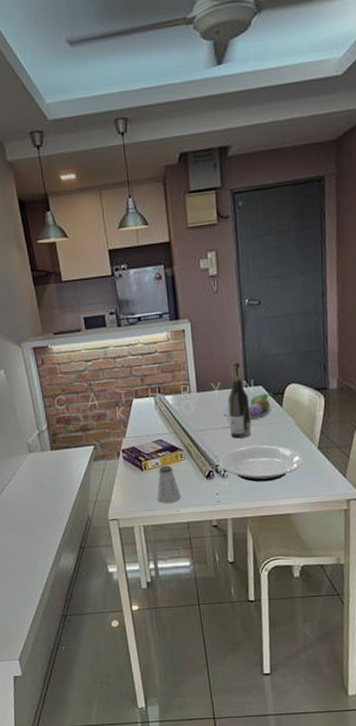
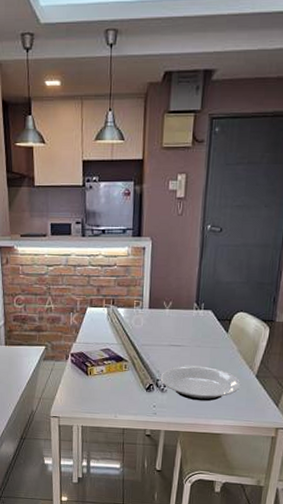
saltshaker: present [157,465,181,504] -> none [98,373,120,409]
fruit bowl: present [221,392,274,420] -> none [169,317,222,342]
wine bottle: present [227,361,251,439] -> none [174,284,198,358]

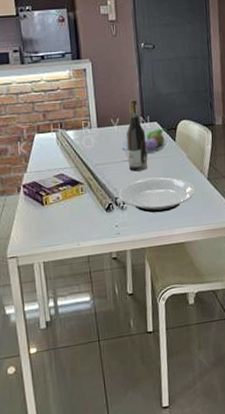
fruit bowl: none [169,317,222,342] -> present [120,128,168,154]
wine bottle: none [174,284,198,358] -> present [126,99,148,172]

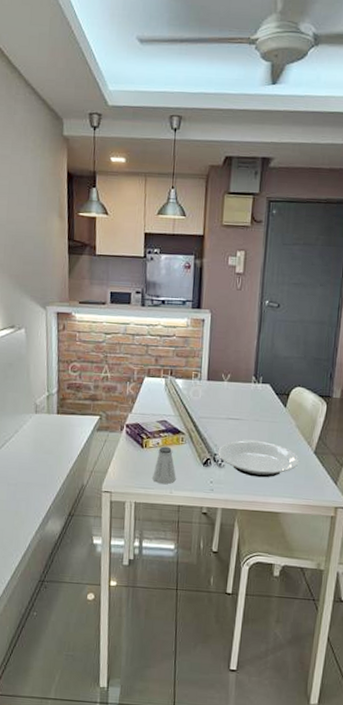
saltshaker: none [57,199,82,238] -> present [152,446,176,485]
fruit bowl: present [120,128,168,154] -> none [228,391,280,416]
wine bottle: present [126,99,148,172] -> none [232,357,256,432]

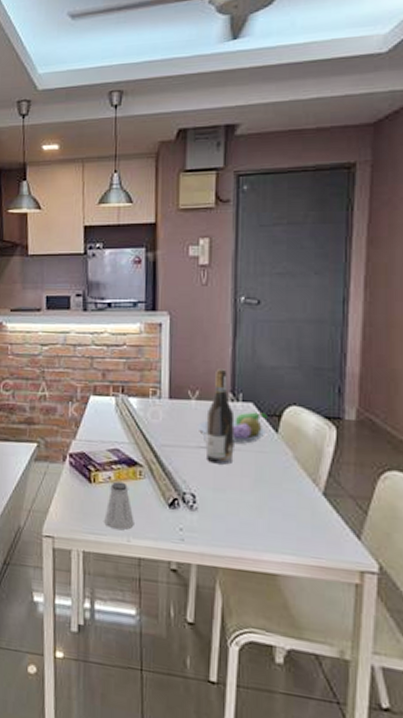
plate: present [218,439,300,478] -> none [187,474,302,526]
fruit bowl: none [228,391,280,416] -> present [197,412,268,444]
wine bottle: none [232,357,256,432] -> present [205,369,235,465]

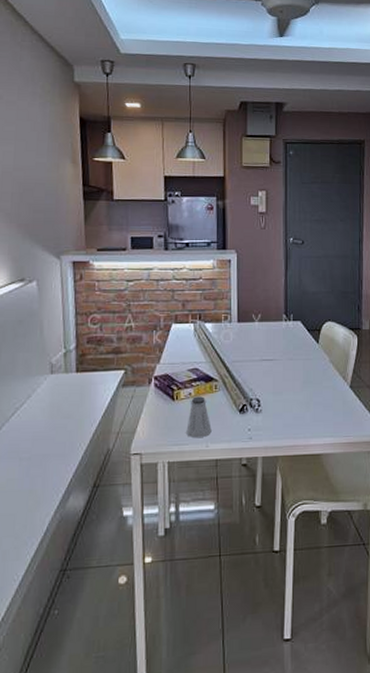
fruit bowl: present [197,412,268,444] -> none [260,328,311,354]
wine bottle: present [205,369,235,465] -> none [266,295,288,372]

